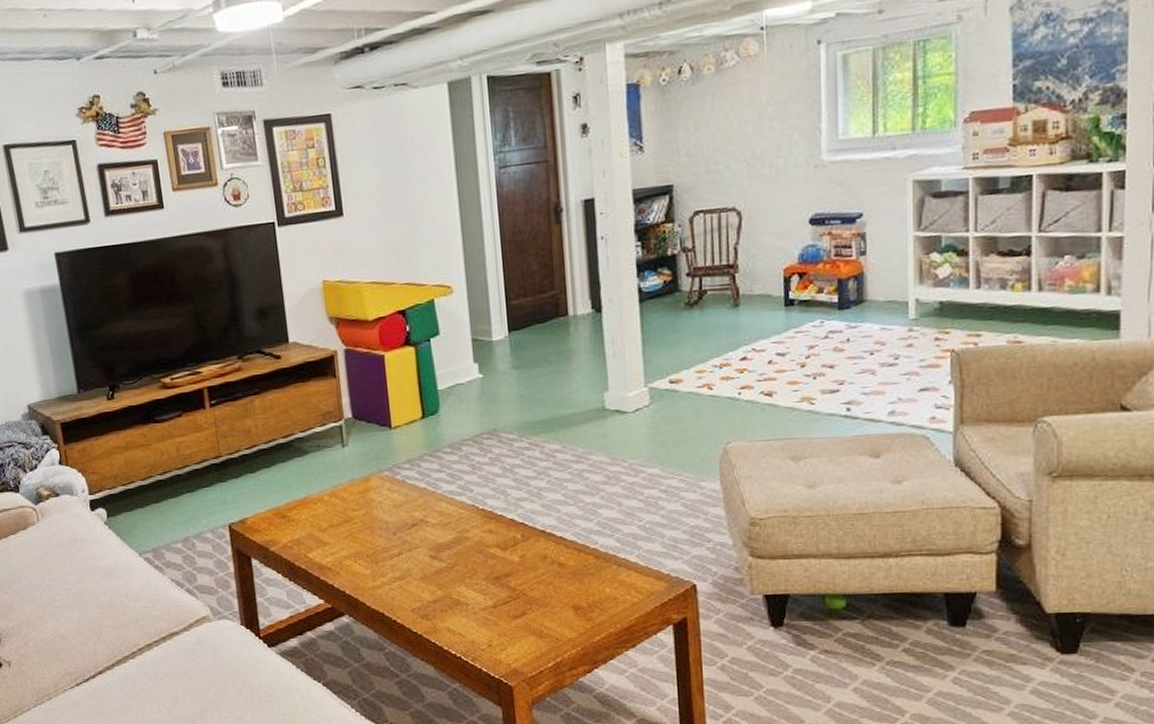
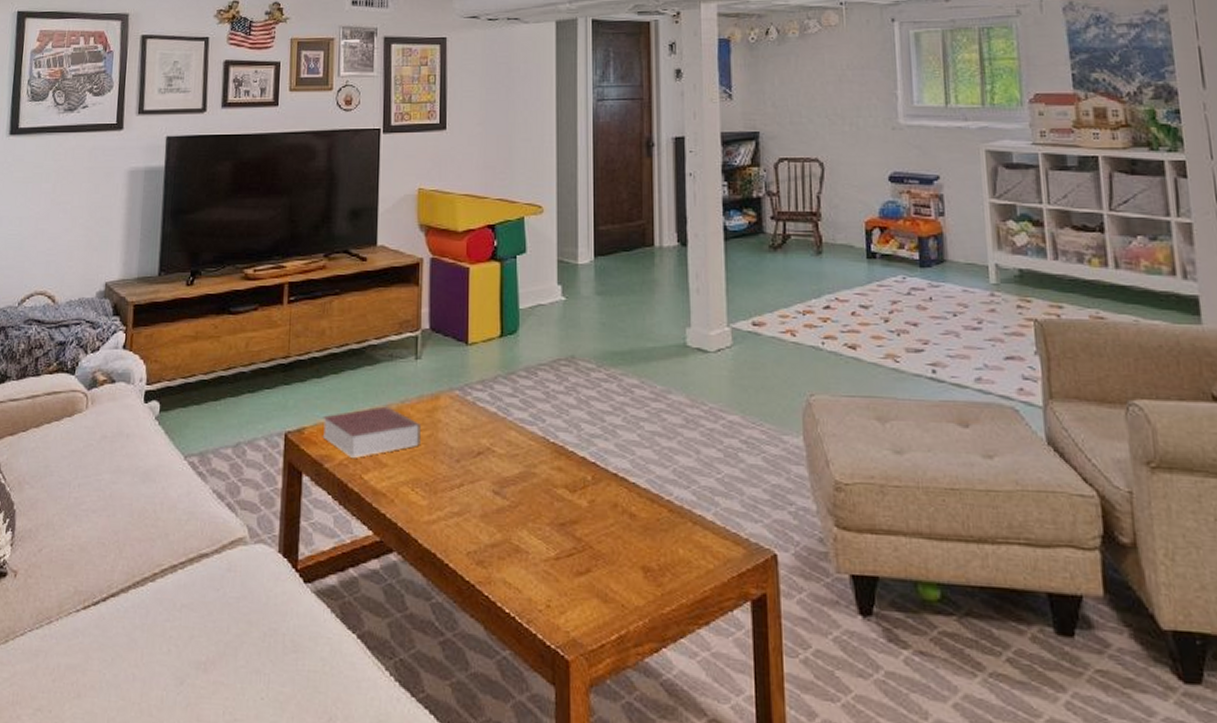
book: none [262,492,359,540] -> present [322,406,422,458]

